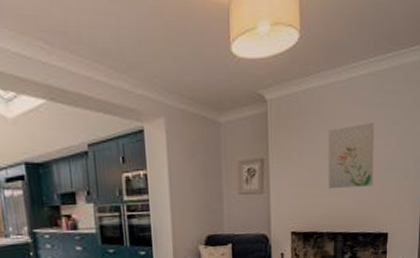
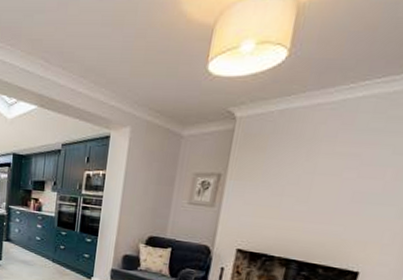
wall art: present [328,123,375,190] -> none [290,149,367,218]

